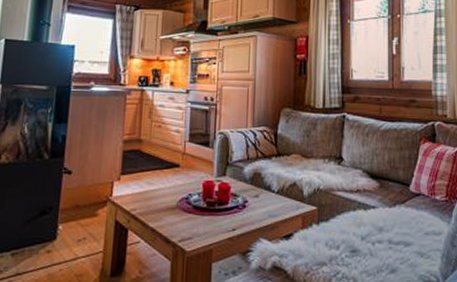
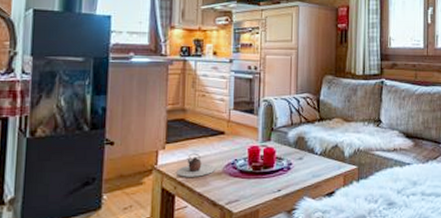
teapot: none [130,185,170,211] -> present [177,153,216,177]

